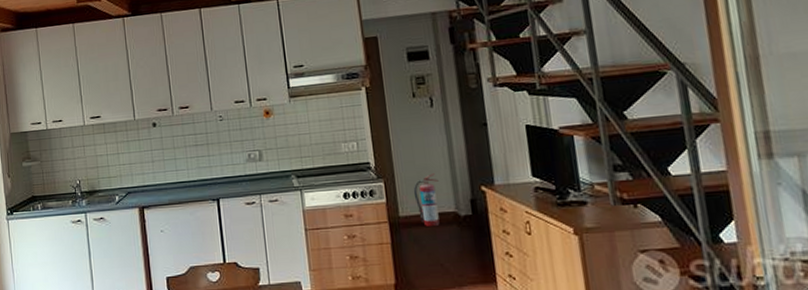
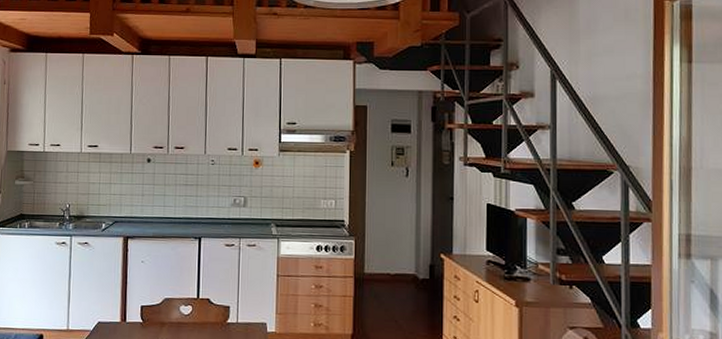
fire extinguisher: present [413,173,440,227] -> none [380,237,404,286]

